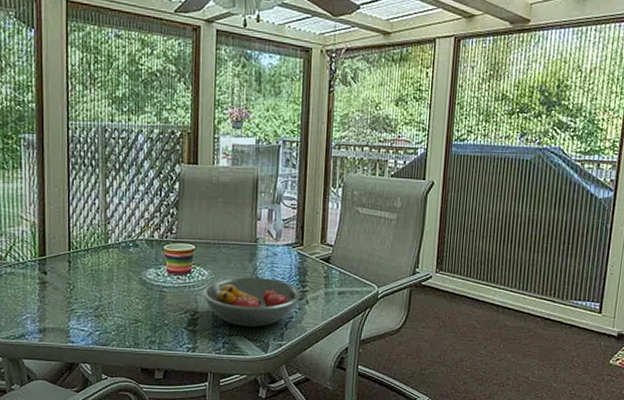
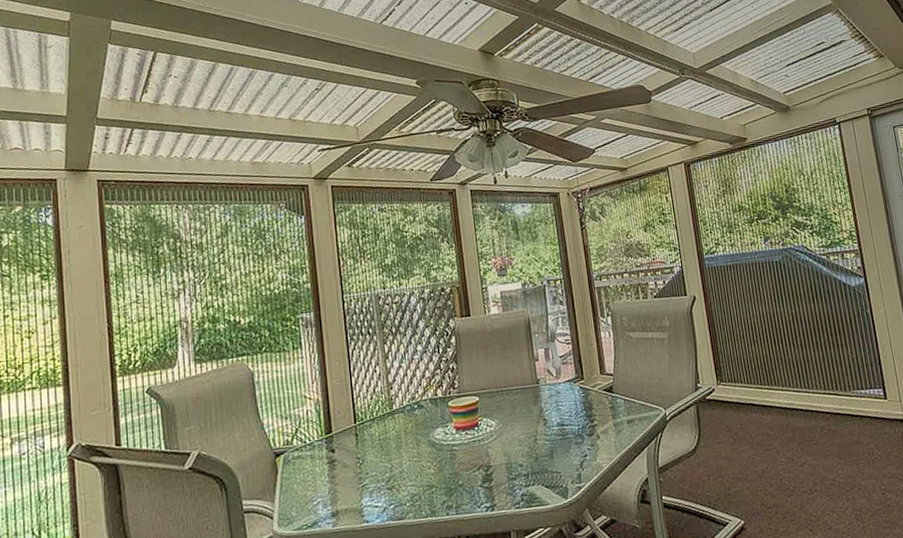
fruit bowl: present [202,277,301,327] -> none [493,418,591,474]

